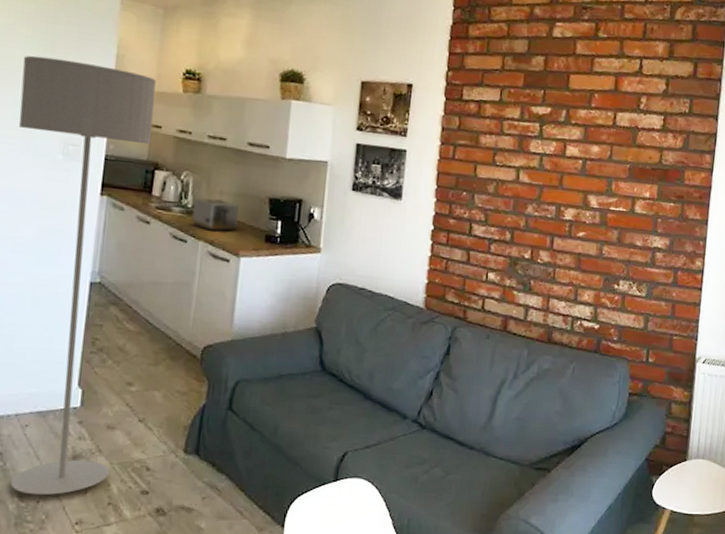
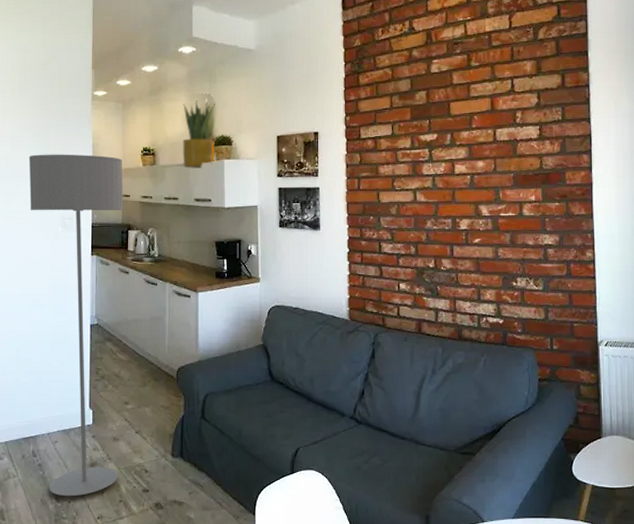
toaster: present [191,197,240,232] -> none [158,248,194,274]
planter: none [237,21,288,106] -> present [182,100,215,169]

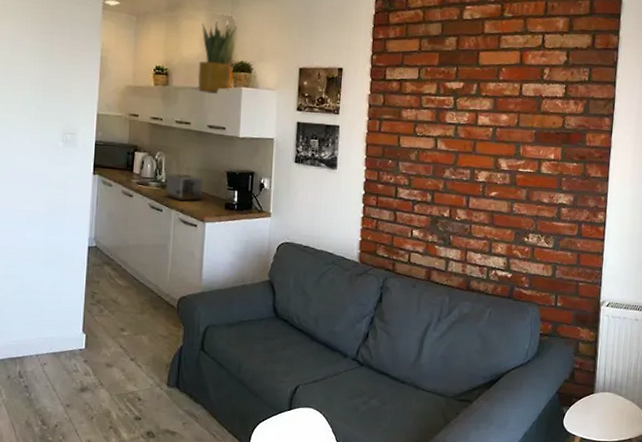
floor lamp: present [28,154,123,497] -> none [28,61,132,420]
toaster: none [158,248,194,274] -> present [165,173,203,202]

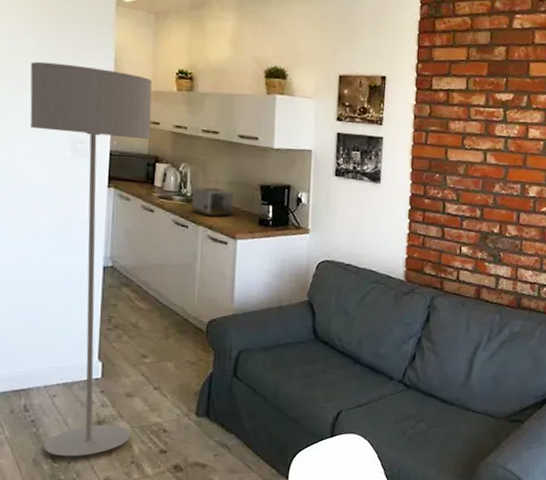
floor lamp: none [28,61,132,420] -> present [30,61,152,457]
planter: present [197,21,237,94] -> none [226,22,270,102]

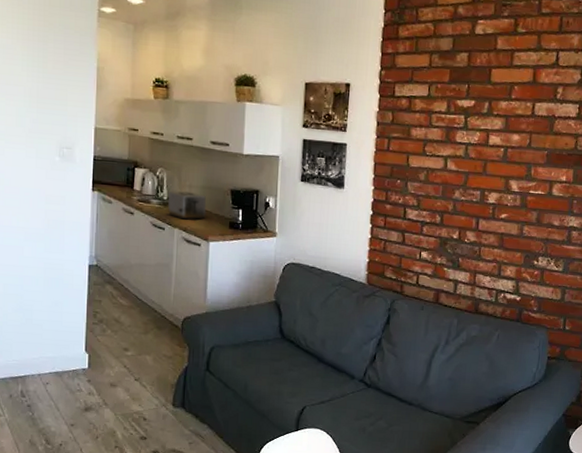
floor lamp: present [30,61,152,457] -> none [21,71,131,440]

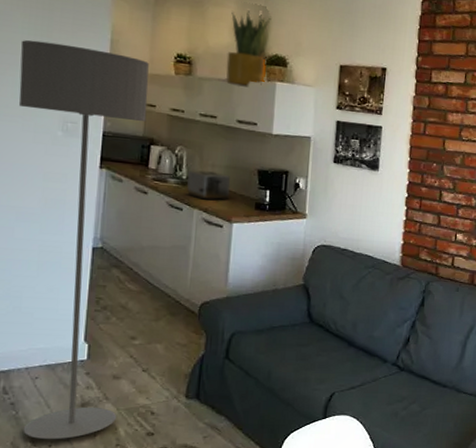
floor lamp: none [21,71,131,440] -> present [19,40,149,440]
planter: none [199,31,240,109] -> present [226,10,271,88]

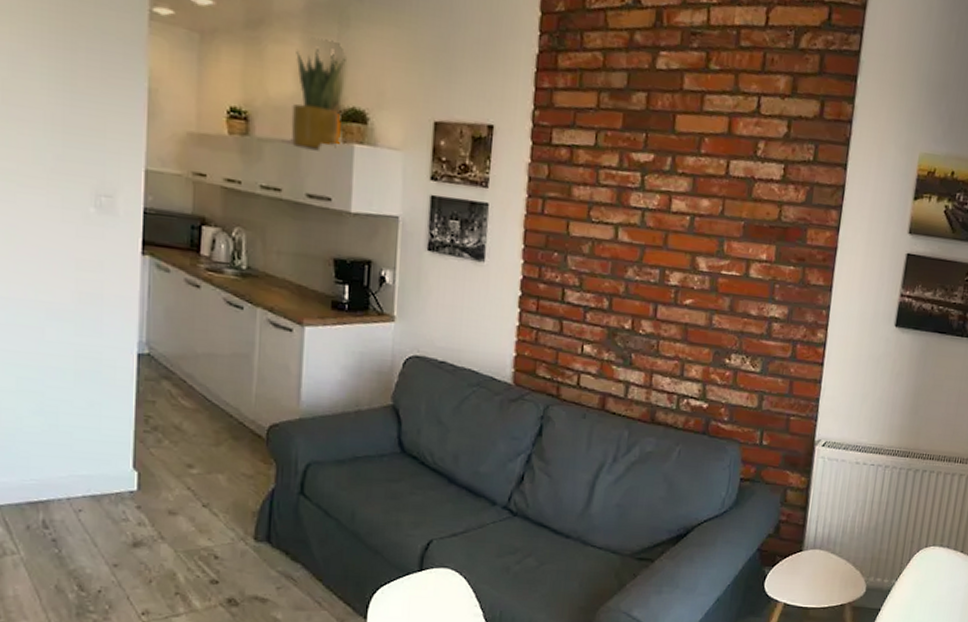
floor lamp: present [19,40,149,440] -> none [40,89,197,585]
toaster: present [186,170,231,201] -> none [246,258,301,297]

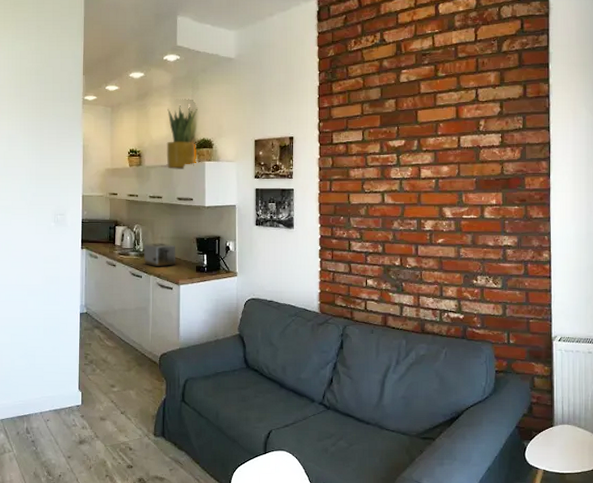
toaster: none [246,258,301,297] -> present [143,243,176,267]

